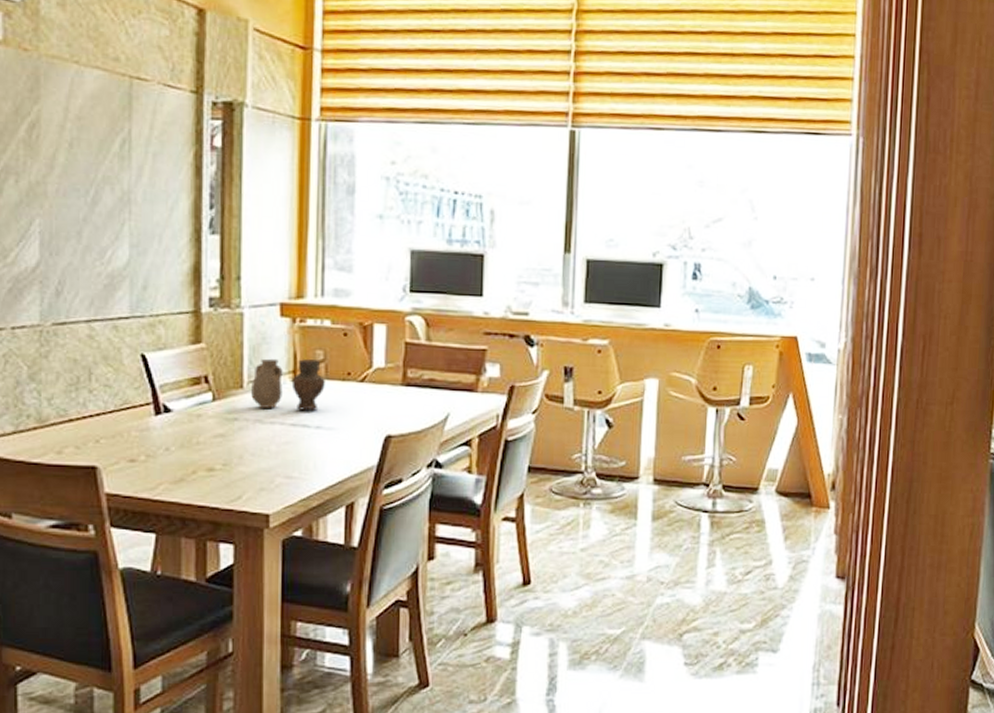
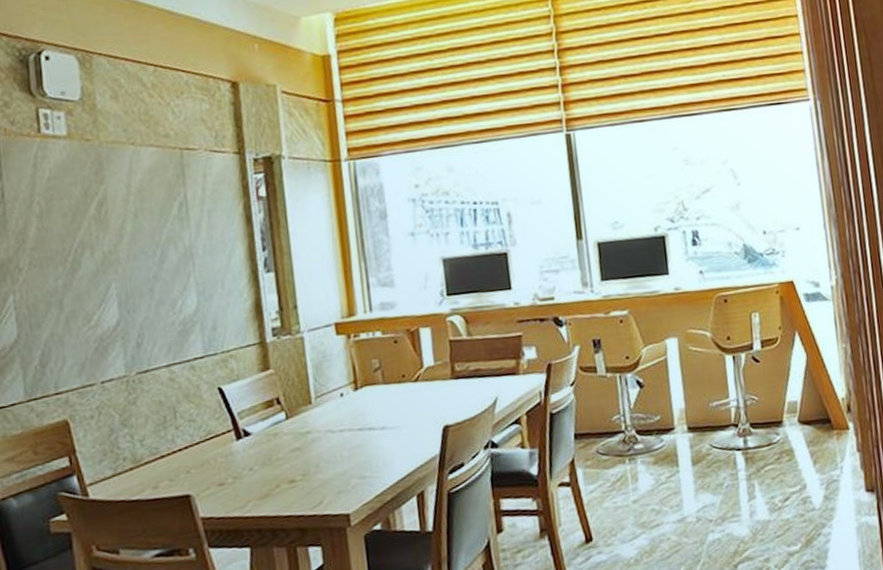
vase: present [251,358,325,411] -> none [318,368,384,419]

